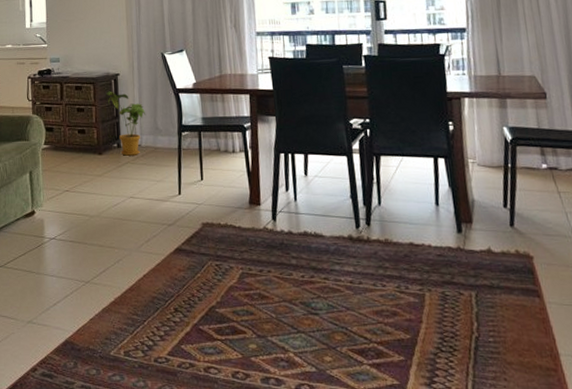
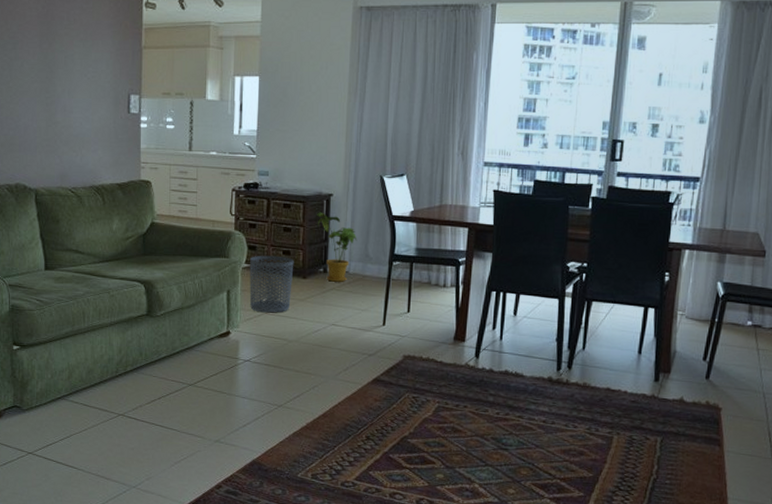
waste bin: none [48,135,90,191] -> present [249,255,294,313]

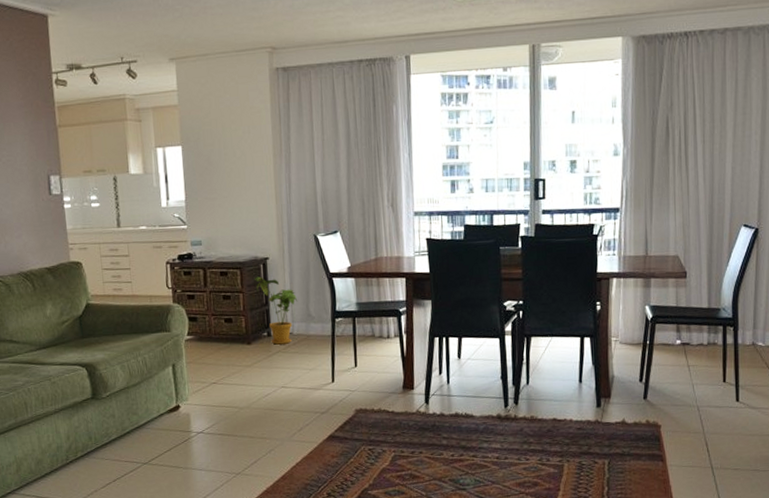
waste bin: present [249,255,294,313] -> none [192,324,238,383]

